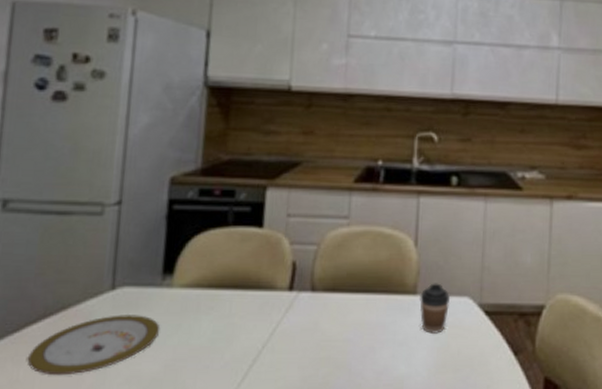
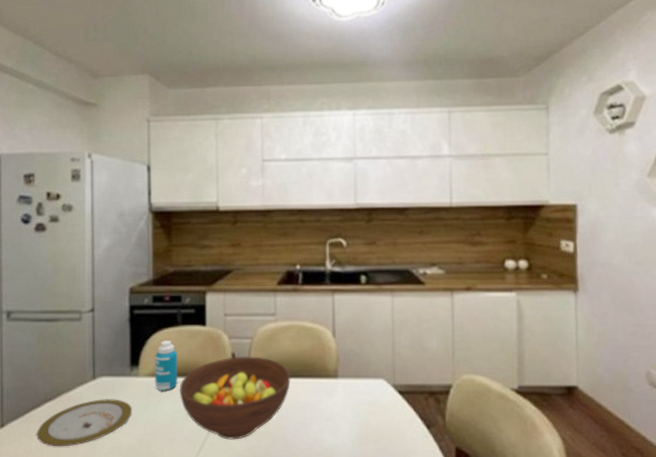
bottle: none [192,244,225,306] -> present [155,341,178,391]
fruit bowl: none [222,266,361,367] -> present [179,356,291,440]
coffee cup: present [418,283,451,335] -> none [340,368,368,412]

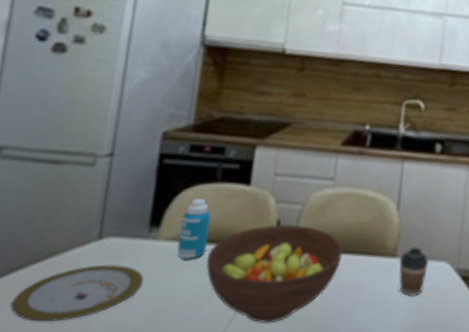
coffee cup: none [340,368,368,412] -> present [398,247,430,298]

